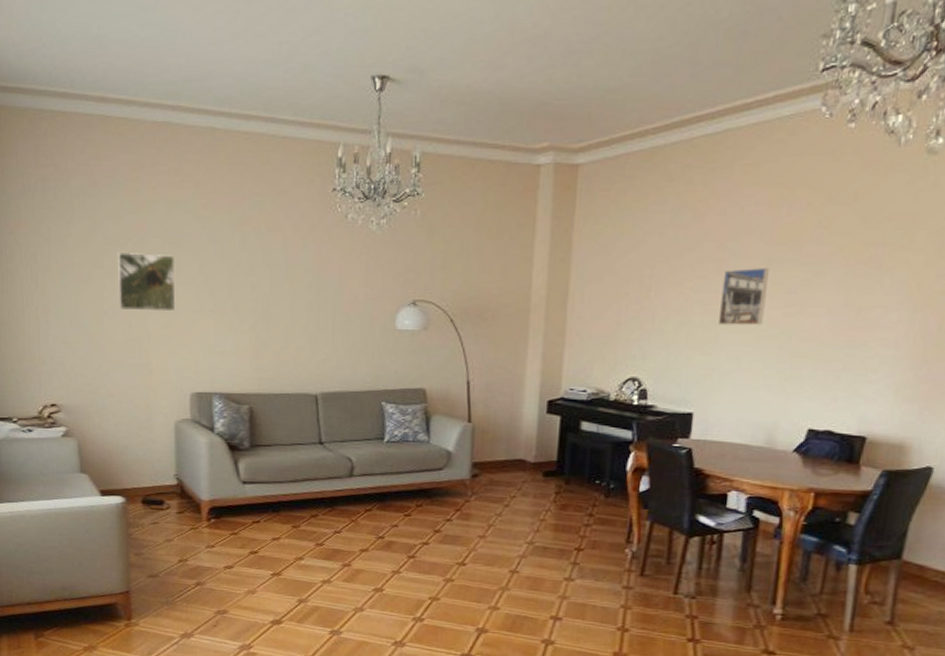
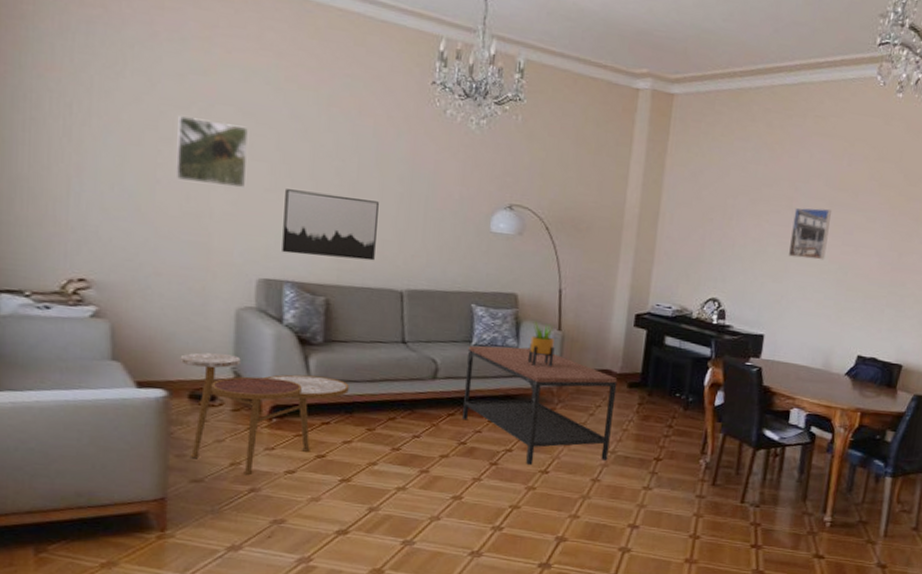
side table: none [133,462,275,571] -> present [180,352,349,476]
wall art: none [209,308,291,368] -> present [282,189,379,261]
coffee table: none [379,441,532,557] -> present [462,345,618,465]
potted plant: none [439,414,466,460] -> present [527,321,555,367]

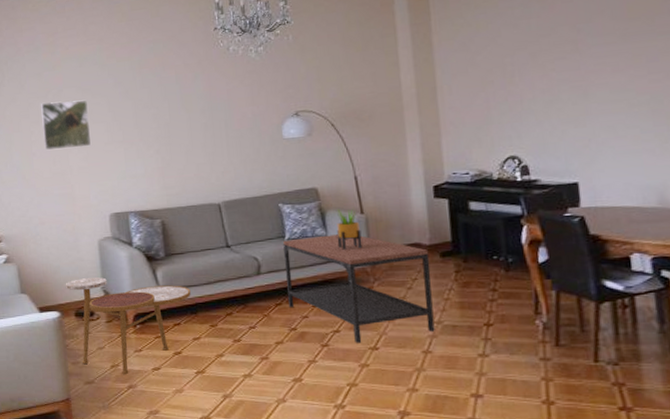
wall art: present [282,189,379,261] -> none [119,134,193,190]
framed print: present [788,207,831,260] -> none [582,41,631,99]

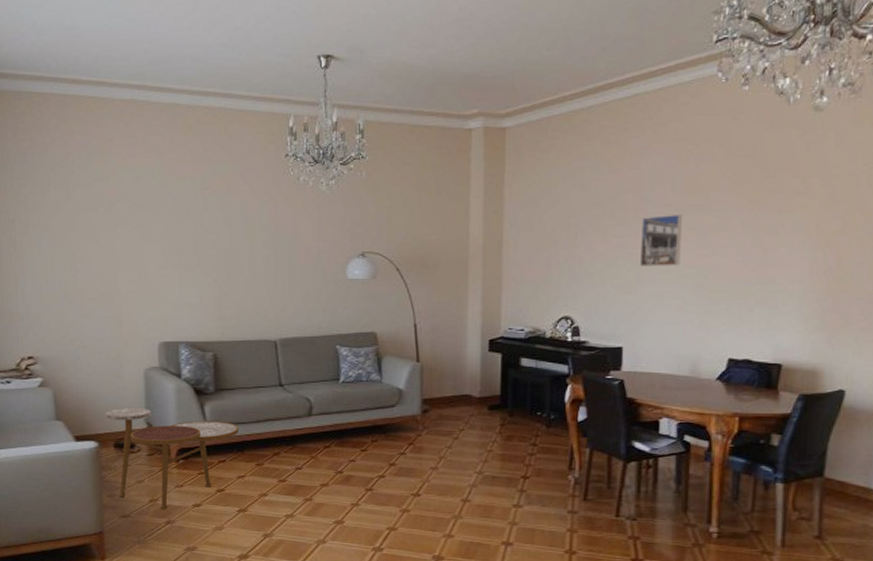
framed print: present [41,100,91,150] -> none [90,215,143,269]
coffee table: present [283,234,435,343] -> none [337,381,478,489]
potted plant: present [336,209,363,250] -> none [391,355,415,397]
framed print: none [582,41,631,99] -> present [639,213,682,266]

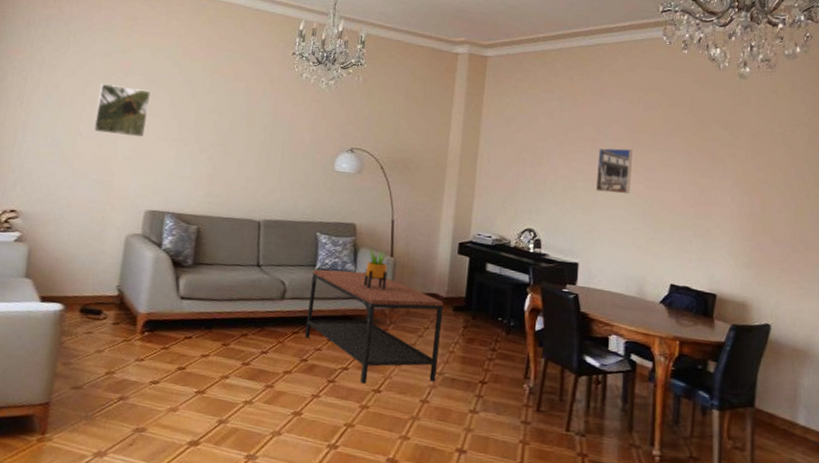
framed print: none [90,215,143,269] -> present [93,84,151,138]
side table: present [105,407,239,510] -> none [74,272,211,385]
coffee table: none [337,381,478,489] -> present [305,269,444,384]
potted plant: none [391,355,415,397] -> present [363,248,388,290]

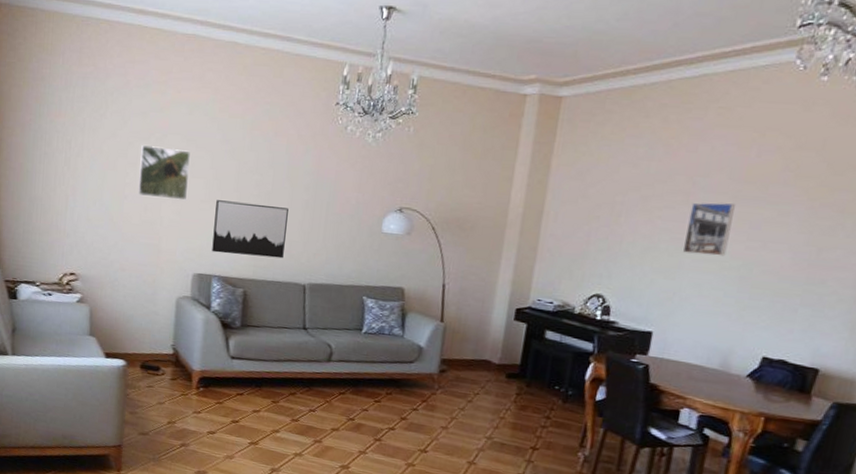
wall art: none [166,138,246,196] -> present [212,200,288,259]
coffee table: present [305,269,444,384] -> none [352,333,496,446]
potted plant: present [363,248,388,290] -> none [411,313,437,356]

